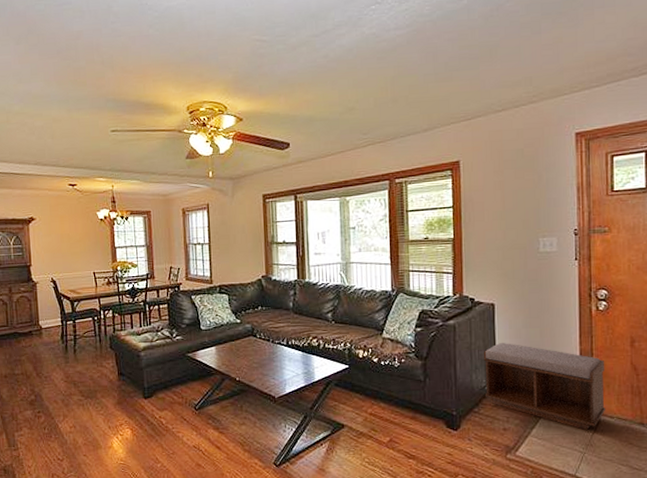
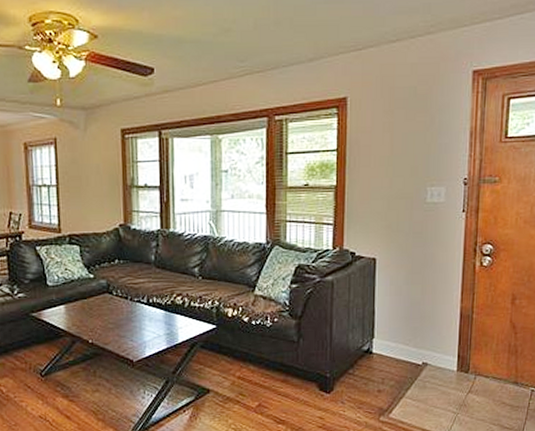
bench: present [483,343,606,430] -> none [360,300,485,390]

